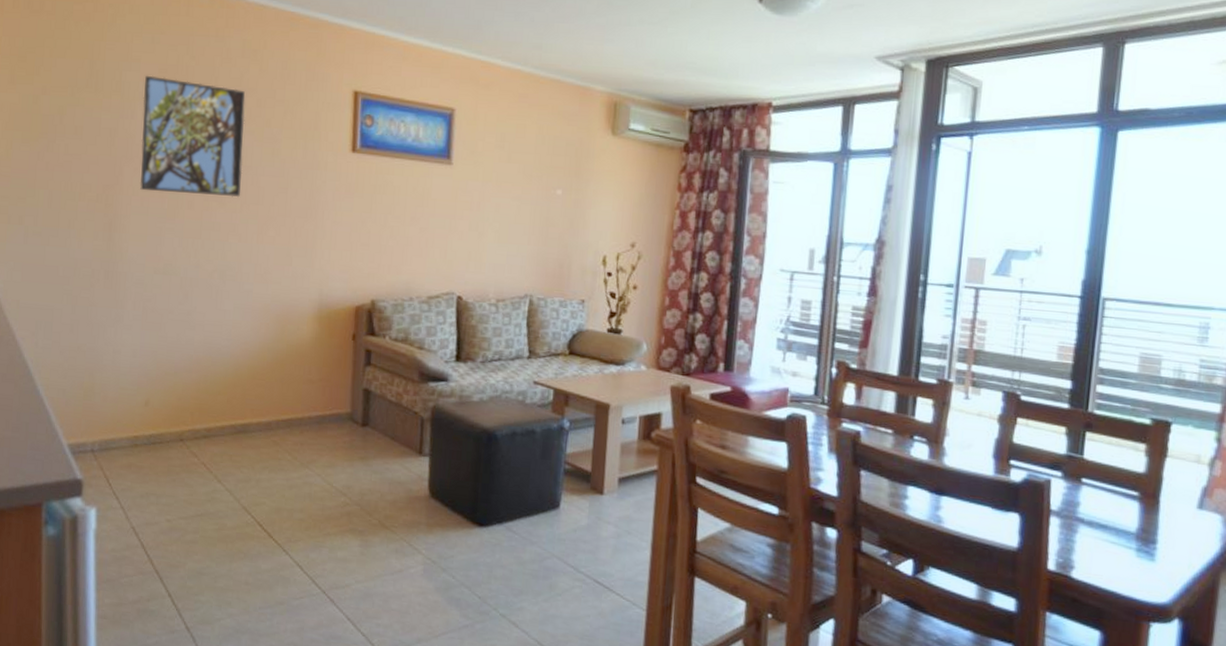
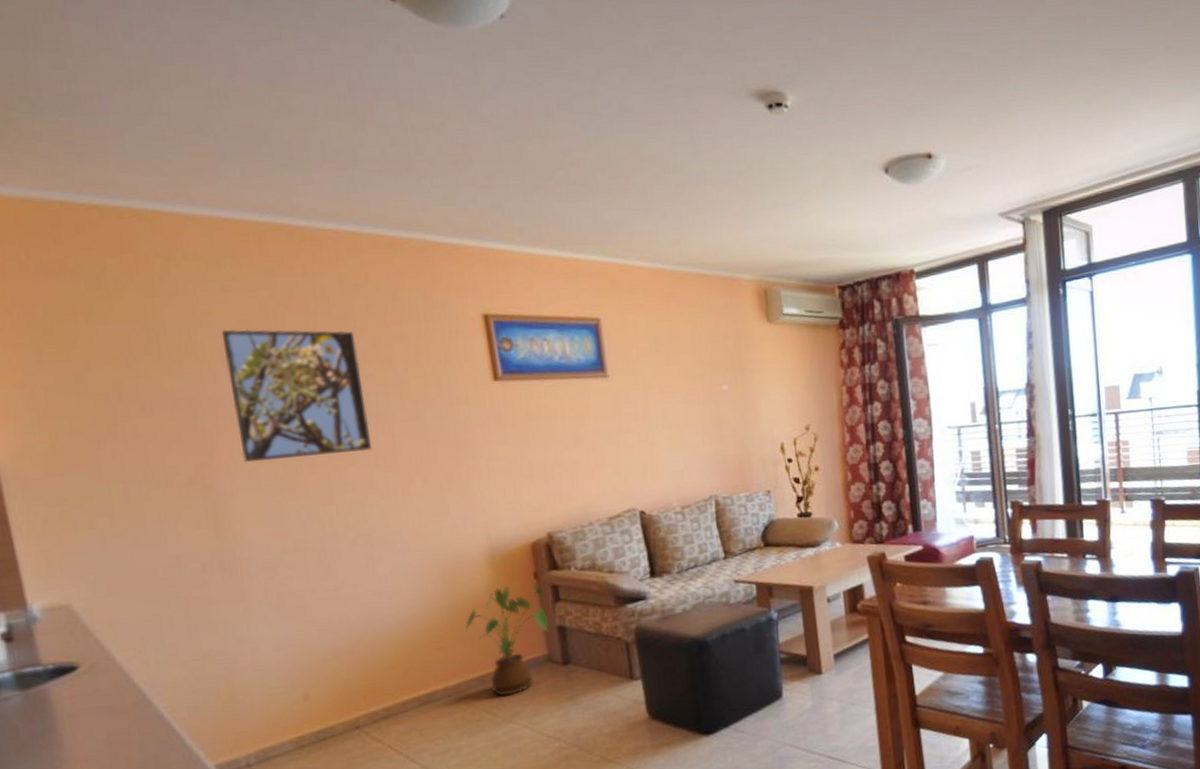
house plant: none [284,342,359,443] -> present [465,583,549,697]

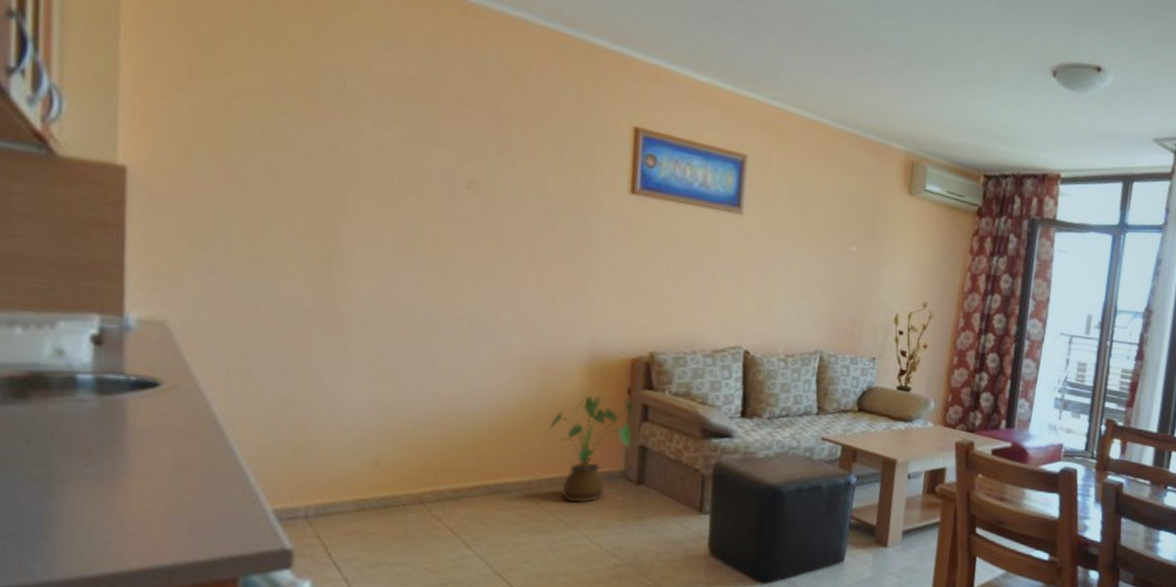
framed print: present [221,329,371,463] -> none [368,87,505,236]

